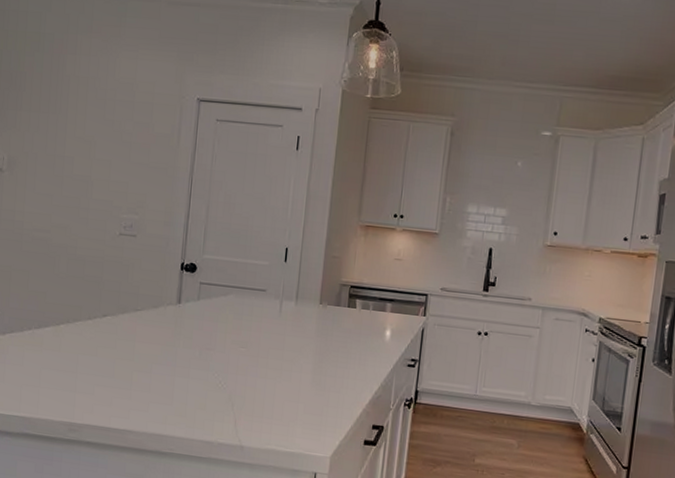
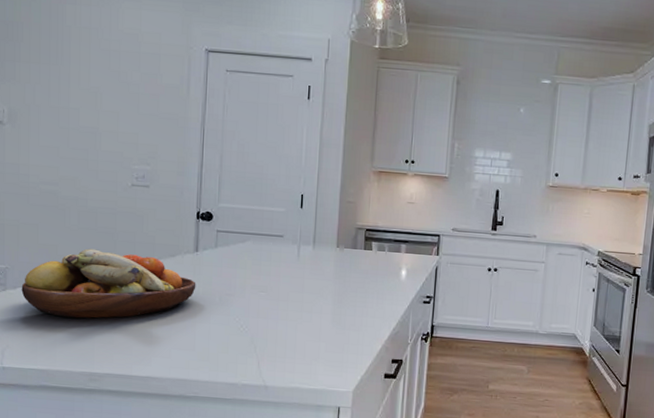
fruit bowl: none [10,297,177,368] -> present [21,248,196,319]

